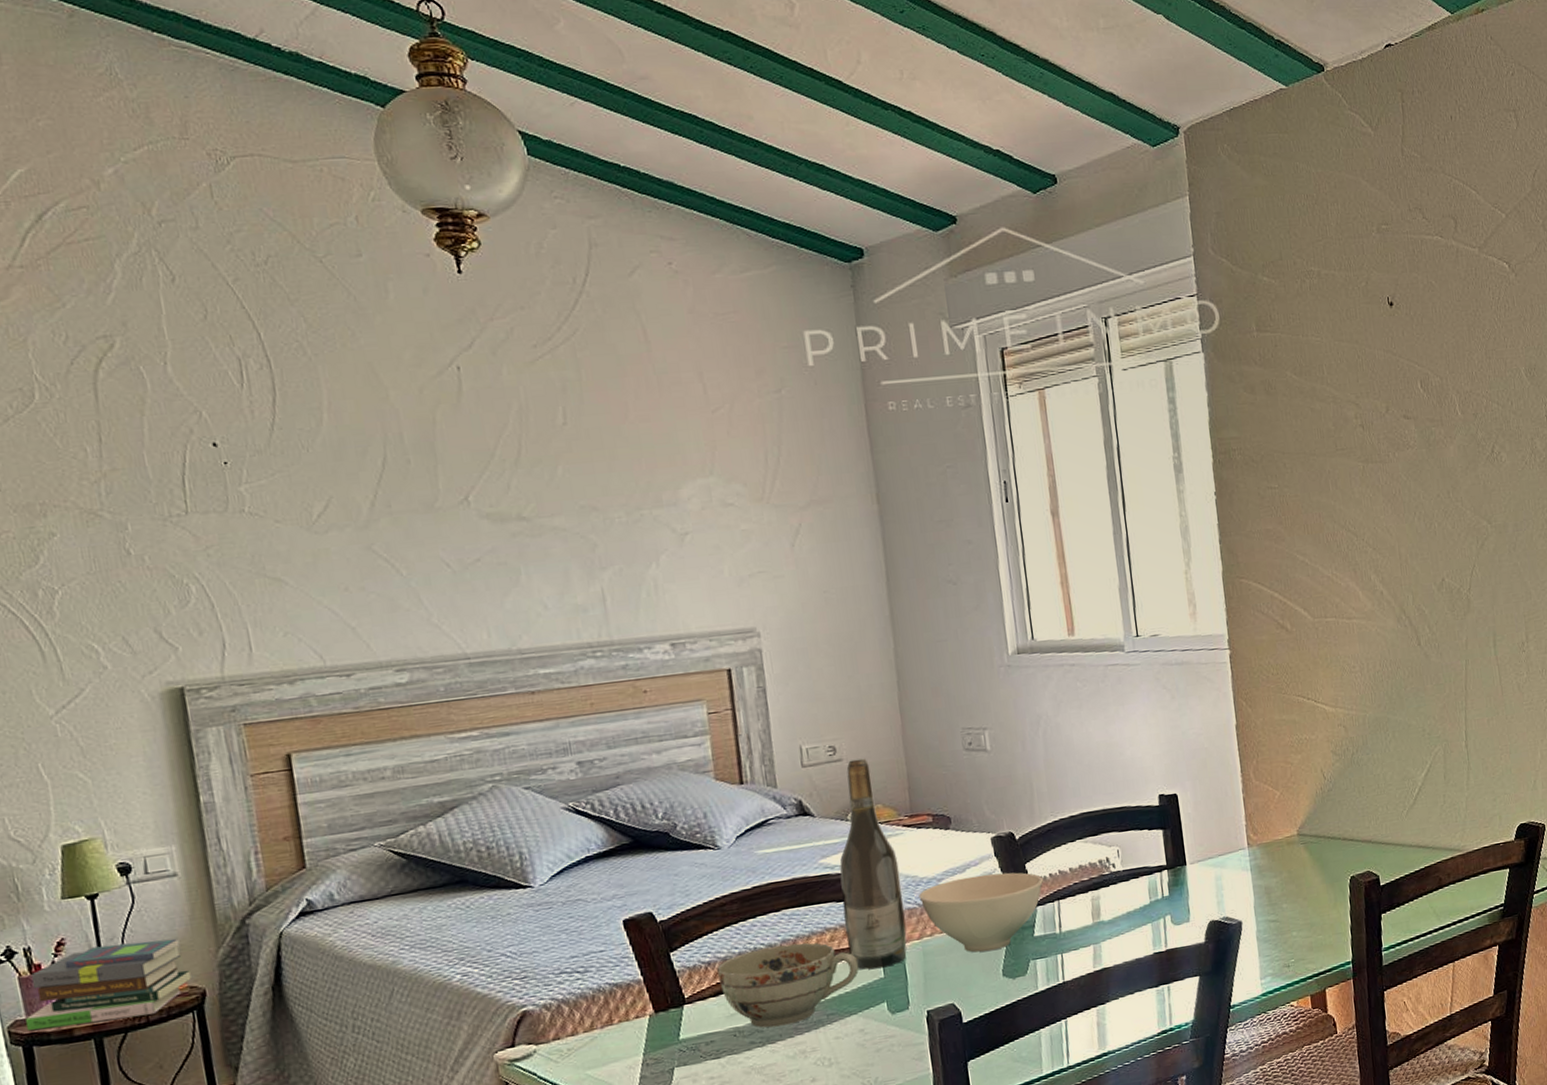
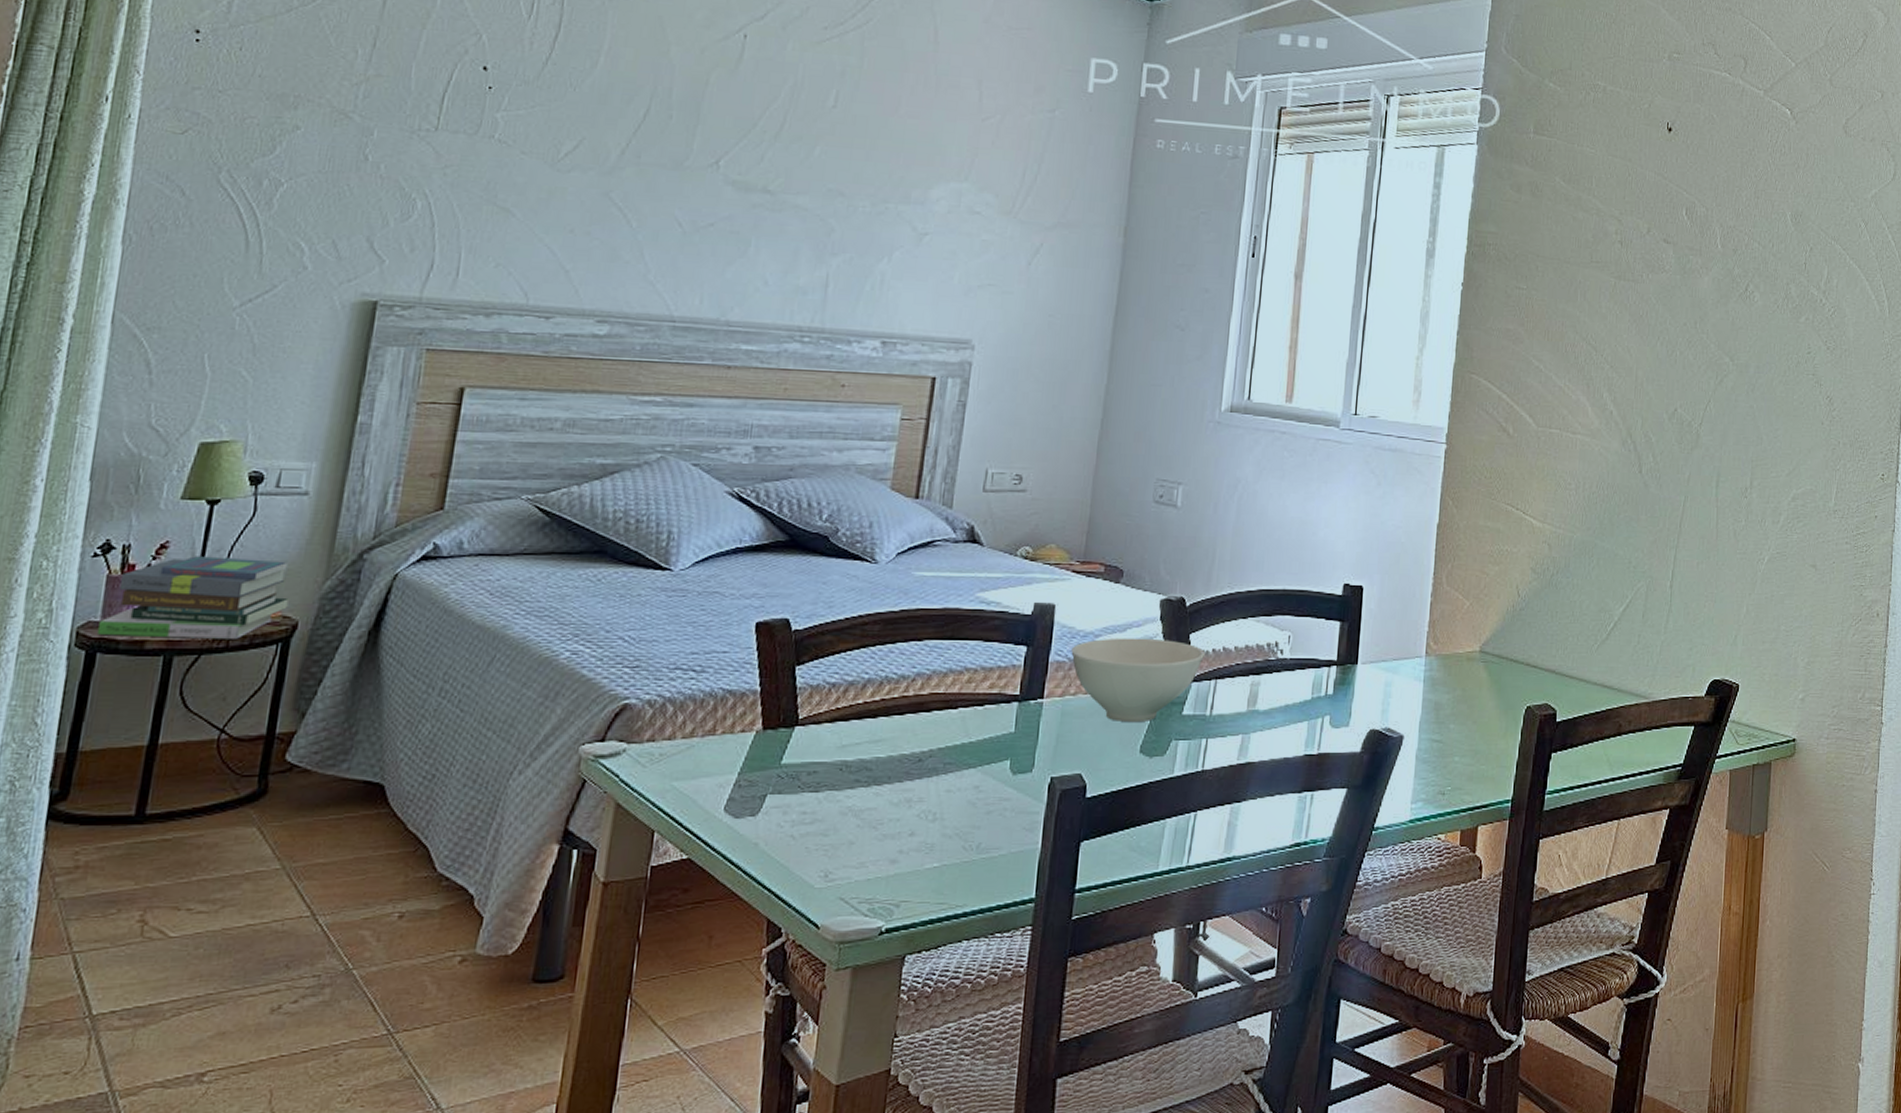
teacup: present [717,942,860,1028] -> none [839,677,991,767]
wine bottle: present [839,758,907,970] -> none [984,492,1059,721]

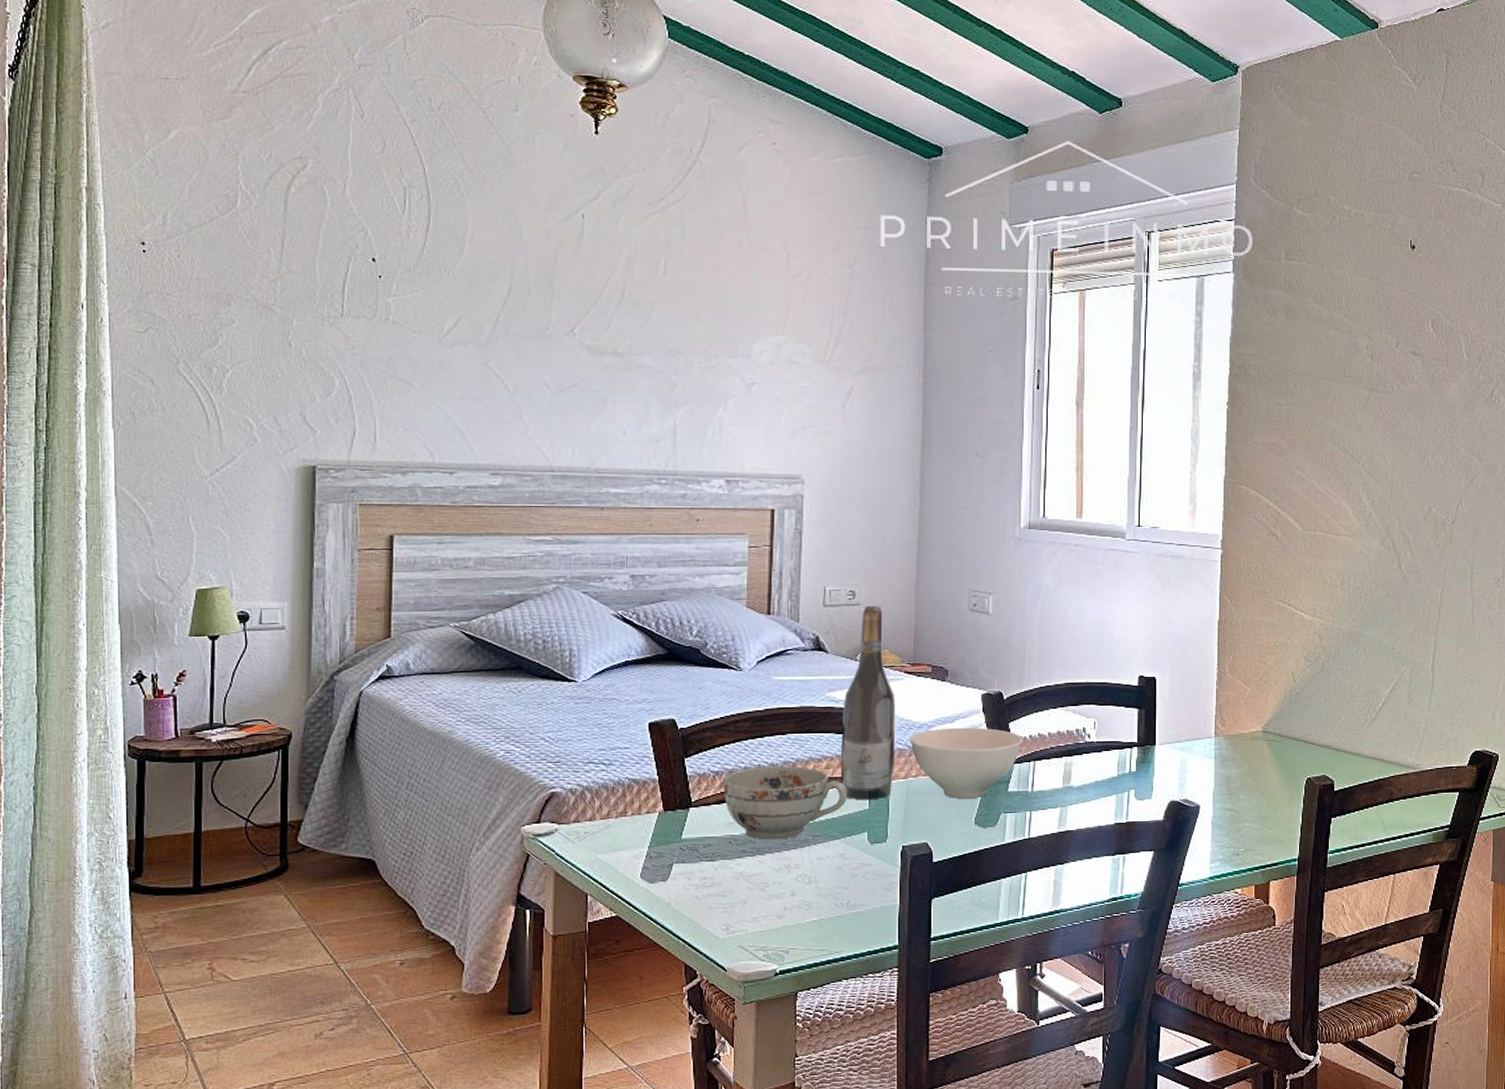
books: present [98,556,289,639] -> none [144,681,282,748]
teacup: none [839,677,991,767] -> present [723,765,848,840]
wine bottle: none [984,492,1059,721] -> present [840,606,896,800]

